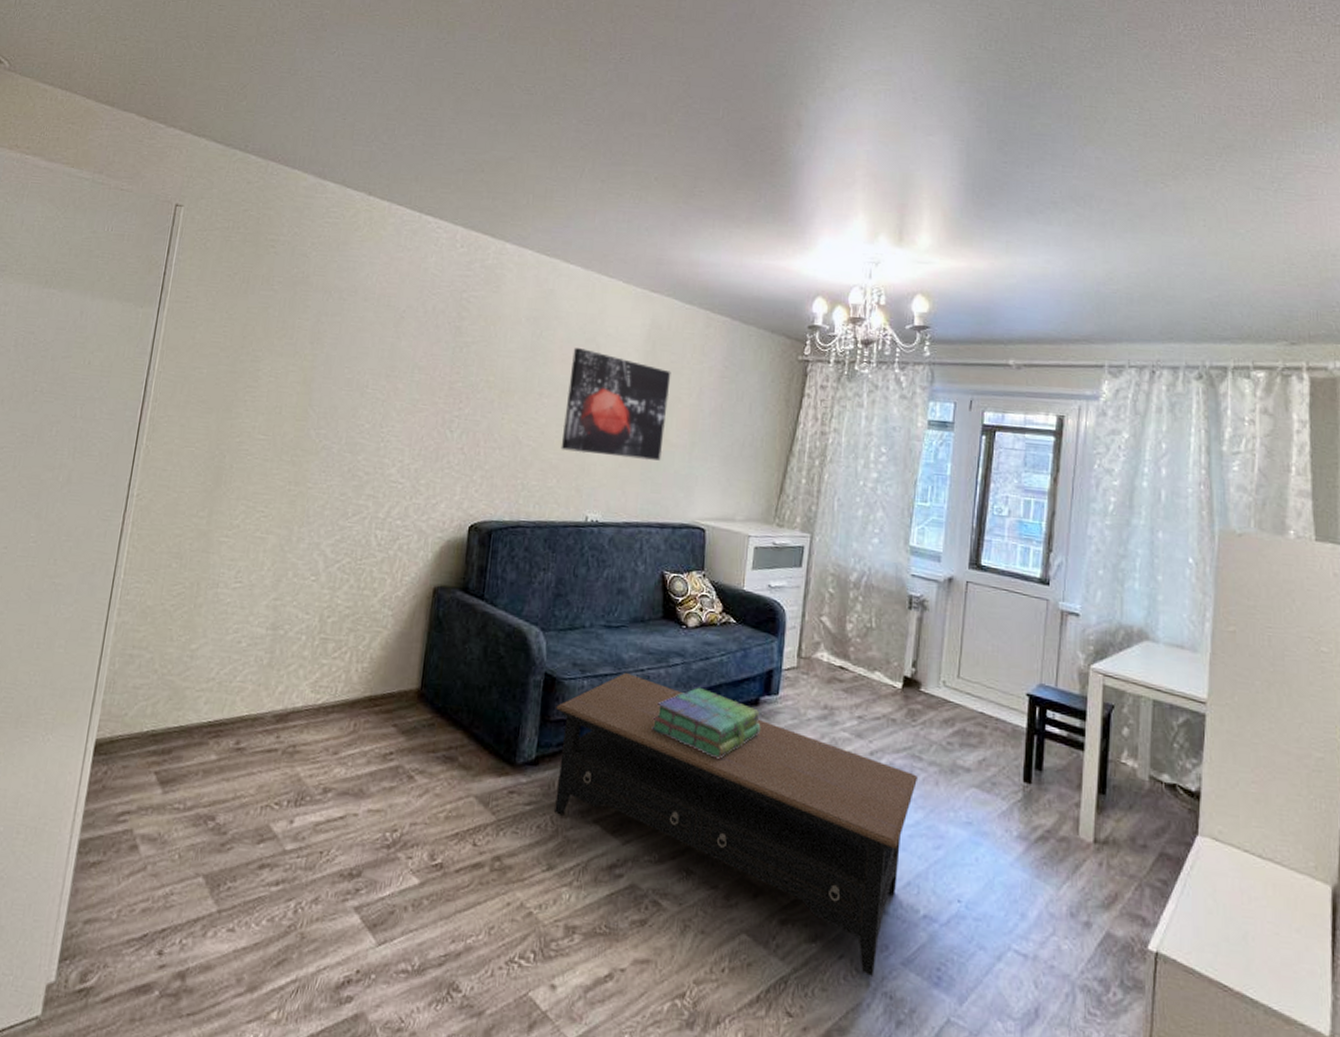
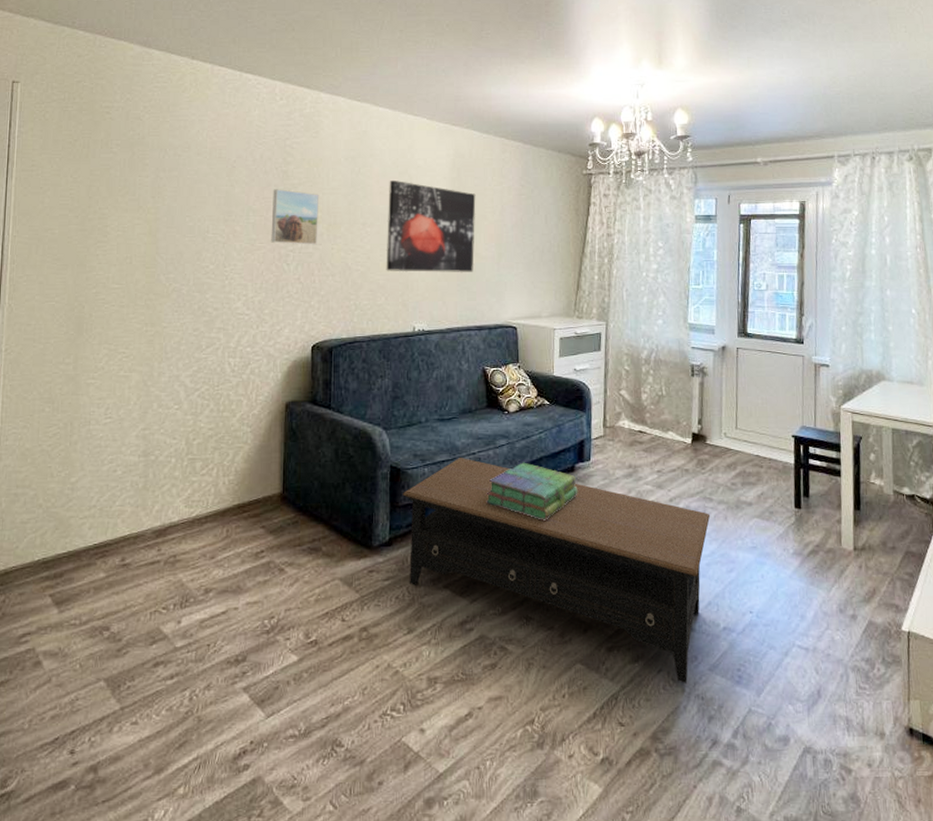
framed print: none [435,346,494,413] -> present [271,189,320,245]

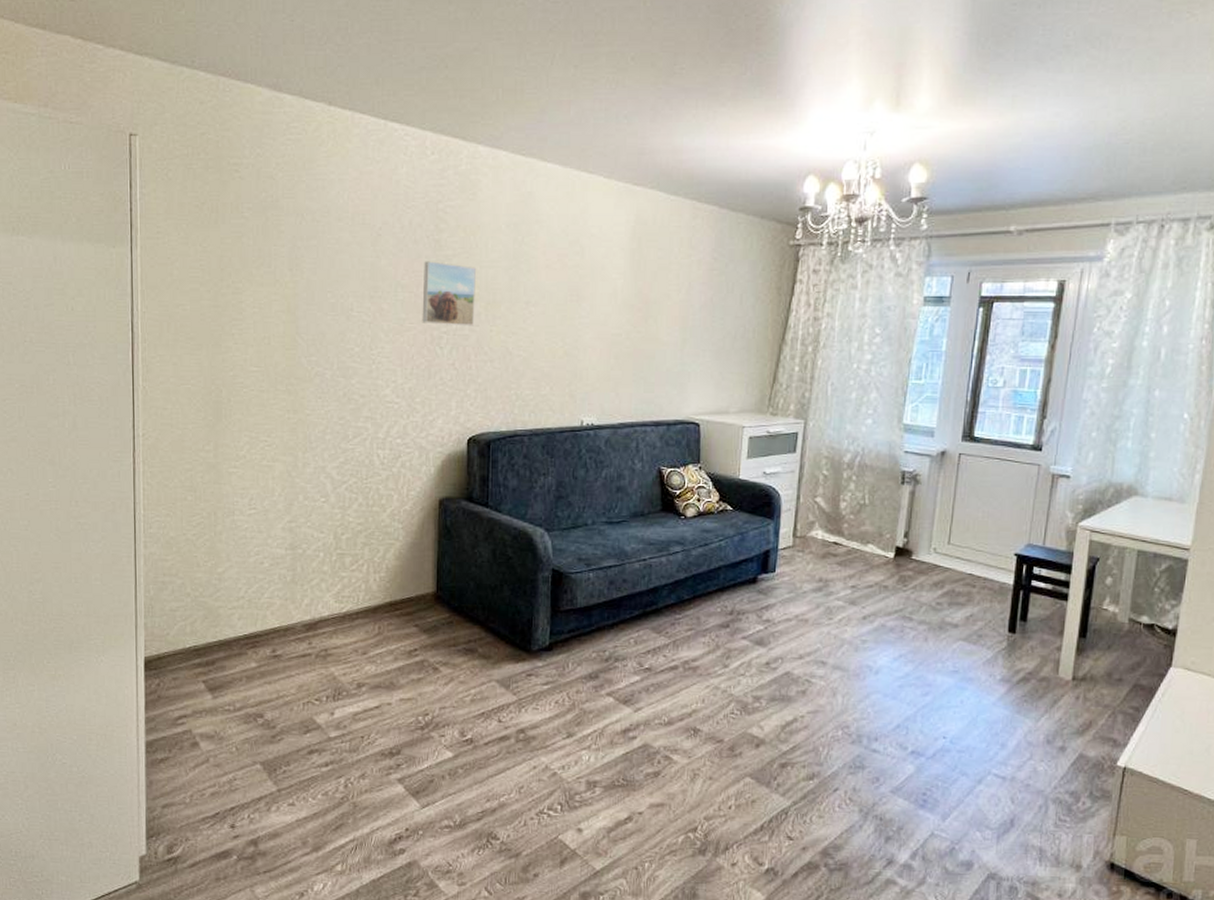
wall art: present [386,181,476,272] -> none [551,252,659,360]
coffee table: present [403,458,711,684] -> none [565,564,909,805]
stack of books: present [486,462,578,521] -> none [656,571,759,633]

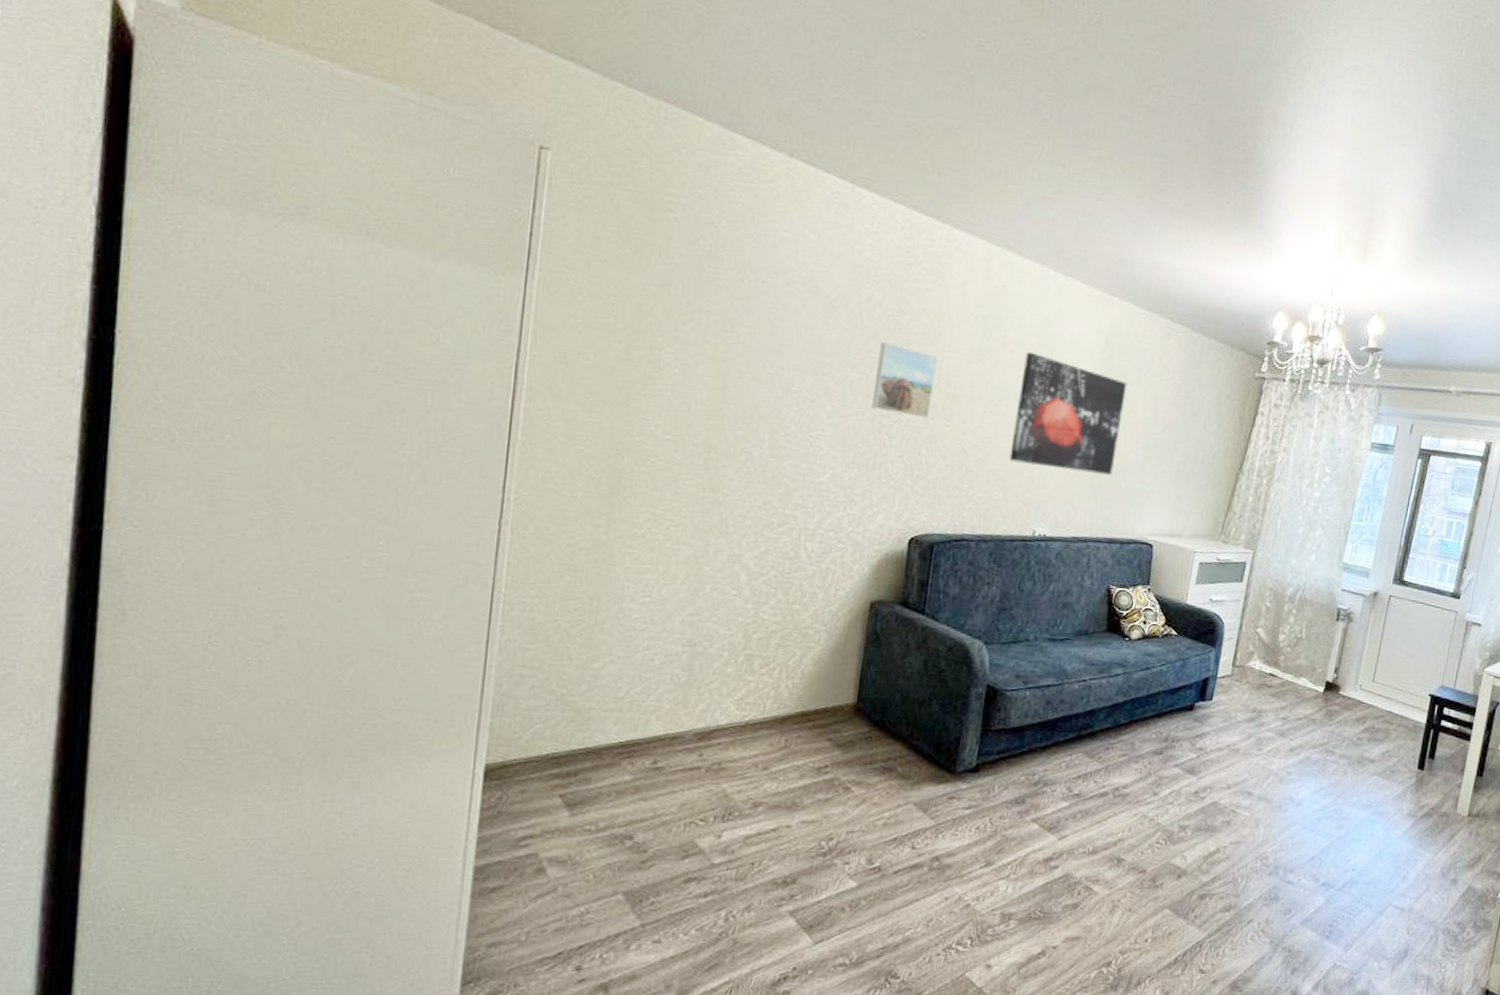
wall art: none [551,252,659,360] -> present [1009,352,1127,475]

